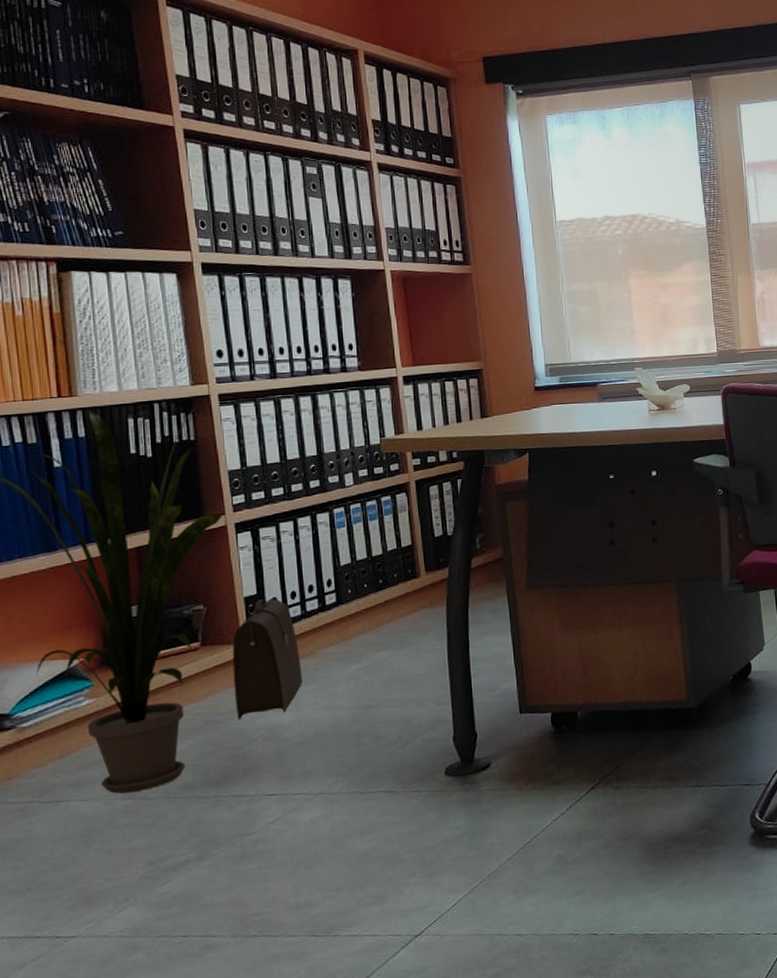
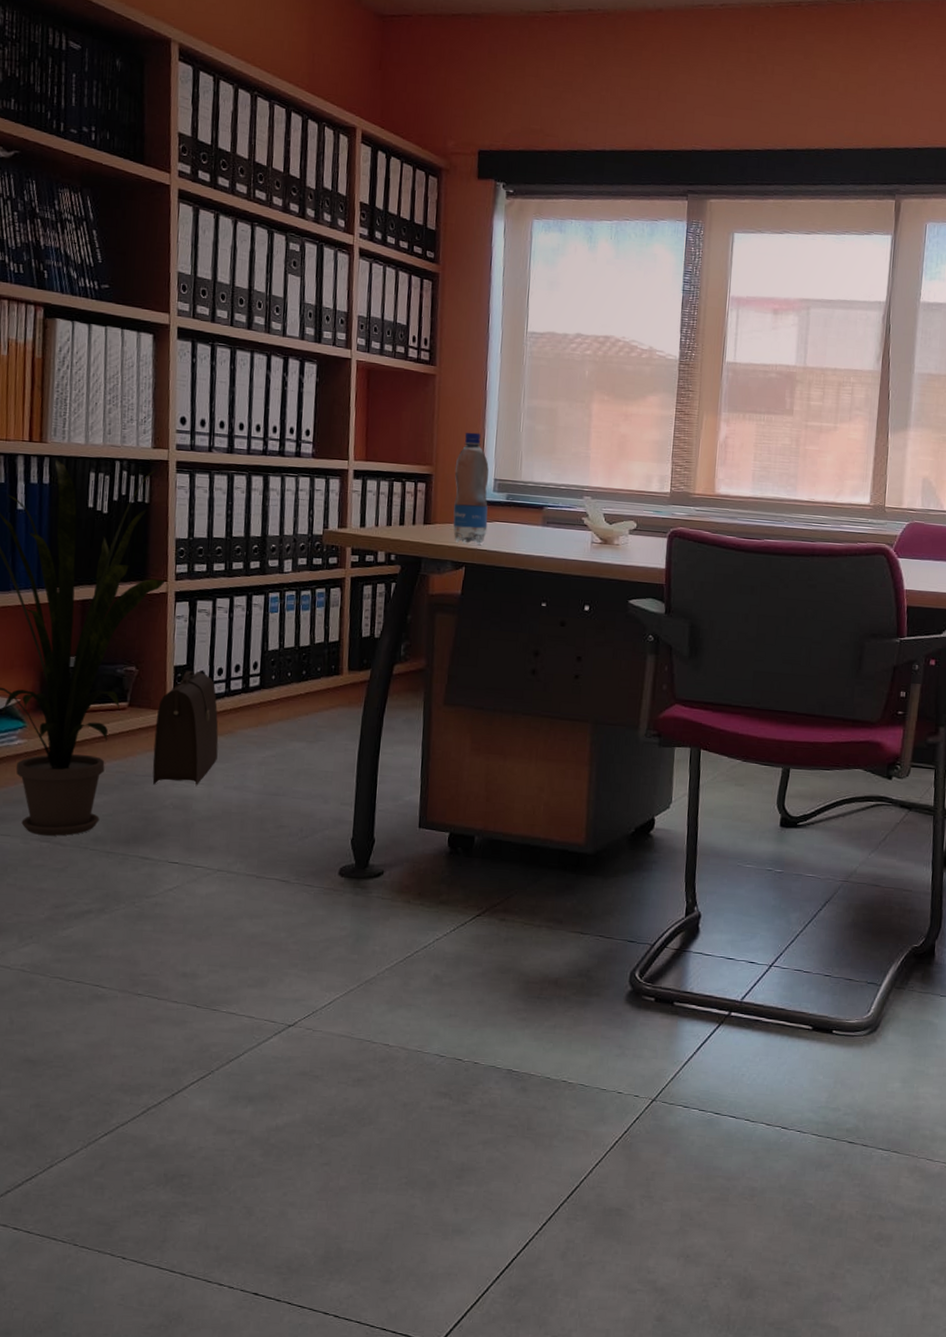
bottle: none [504,323,545,431] -> present [453,432,489,545]

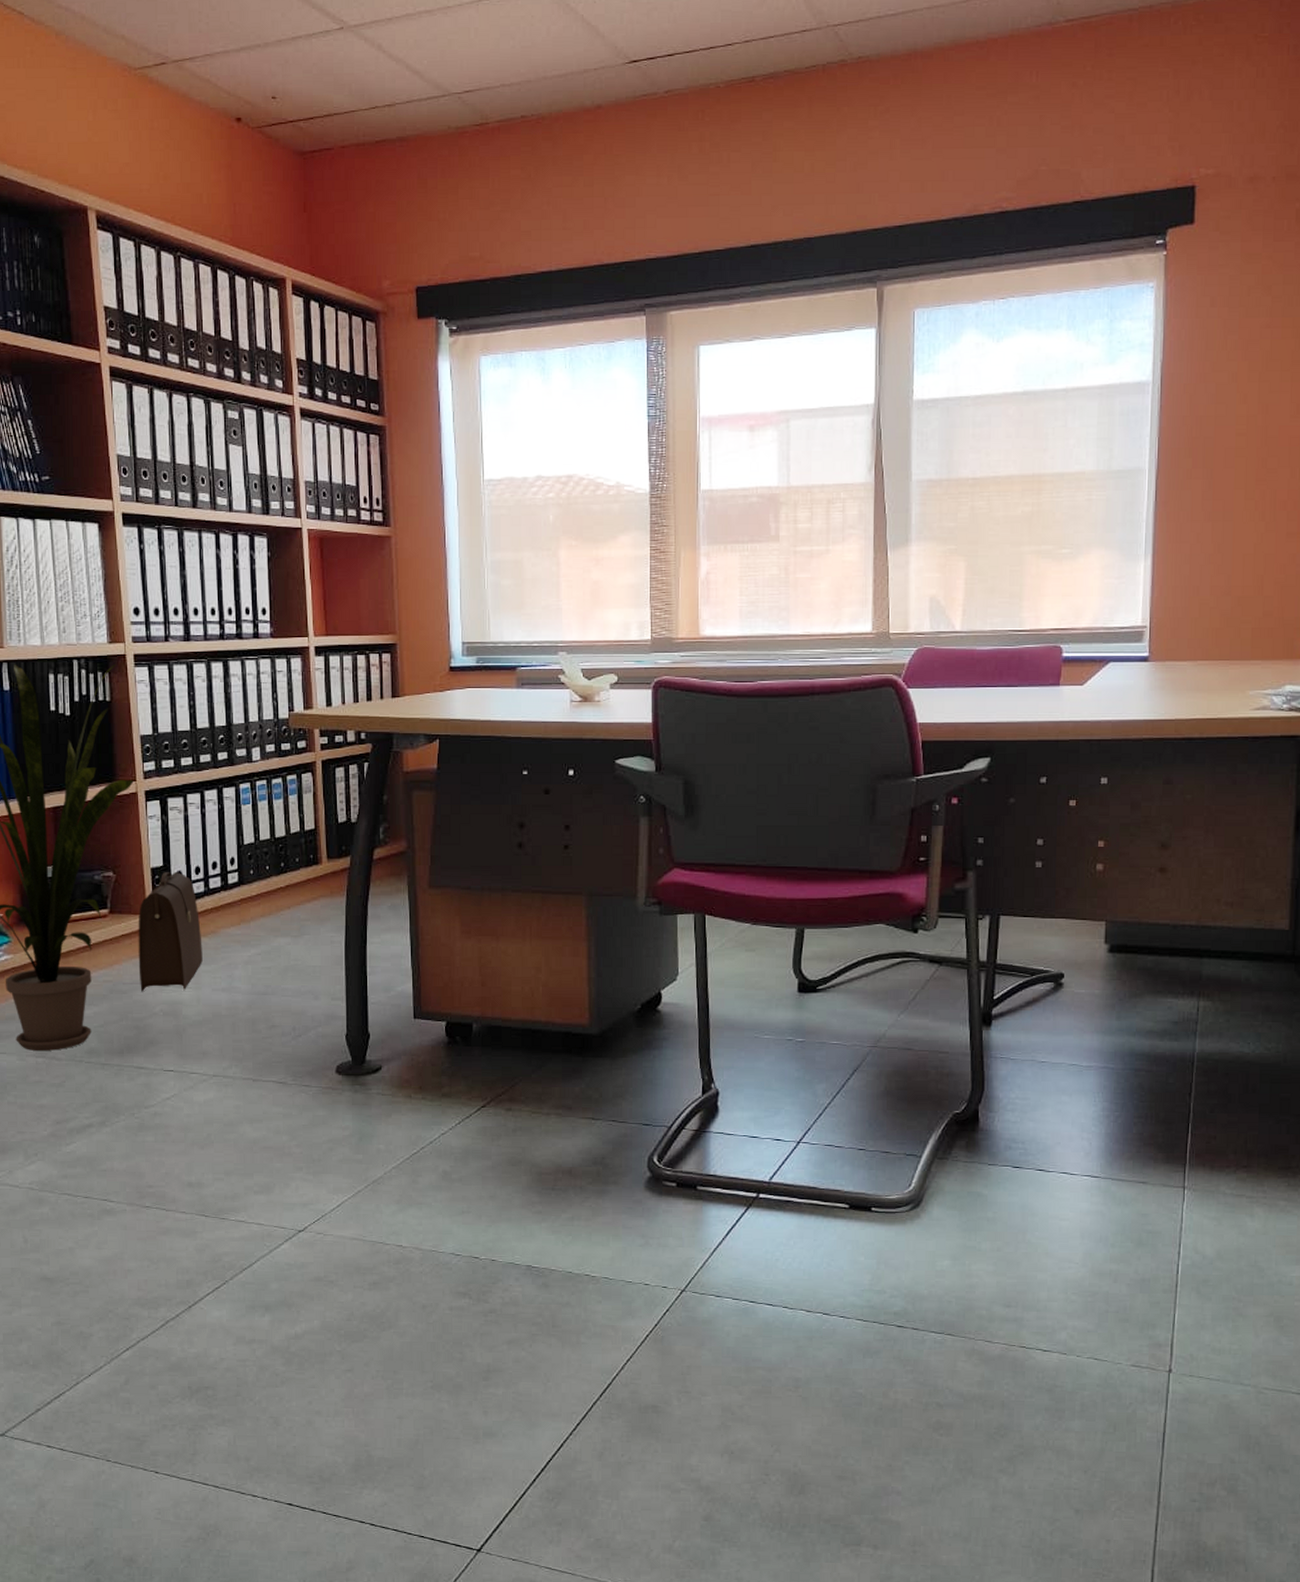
bottle: present [453,432,489,545] -> none [419,594,459,715]

